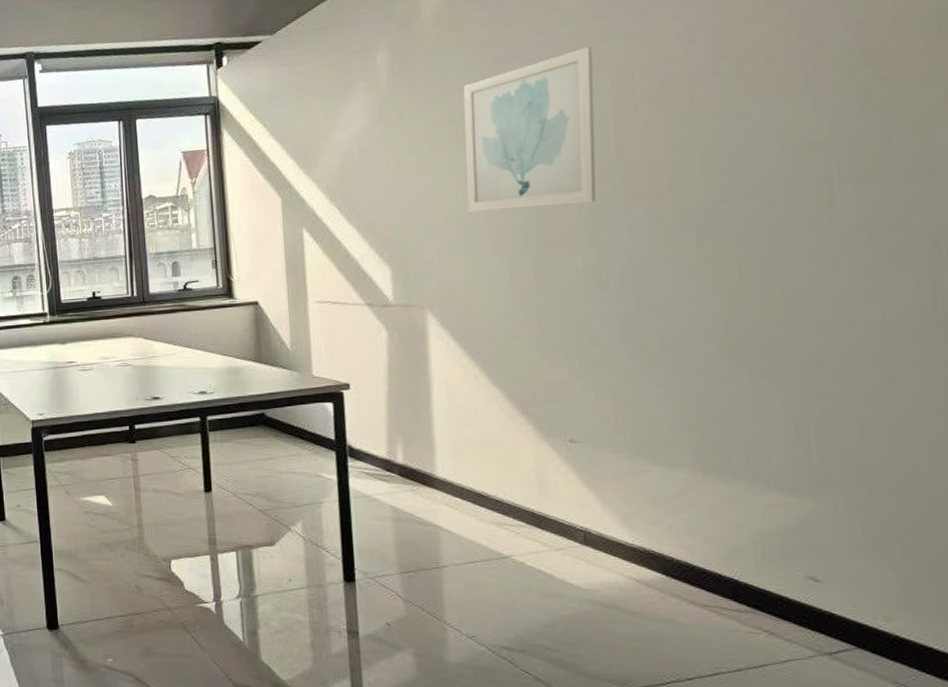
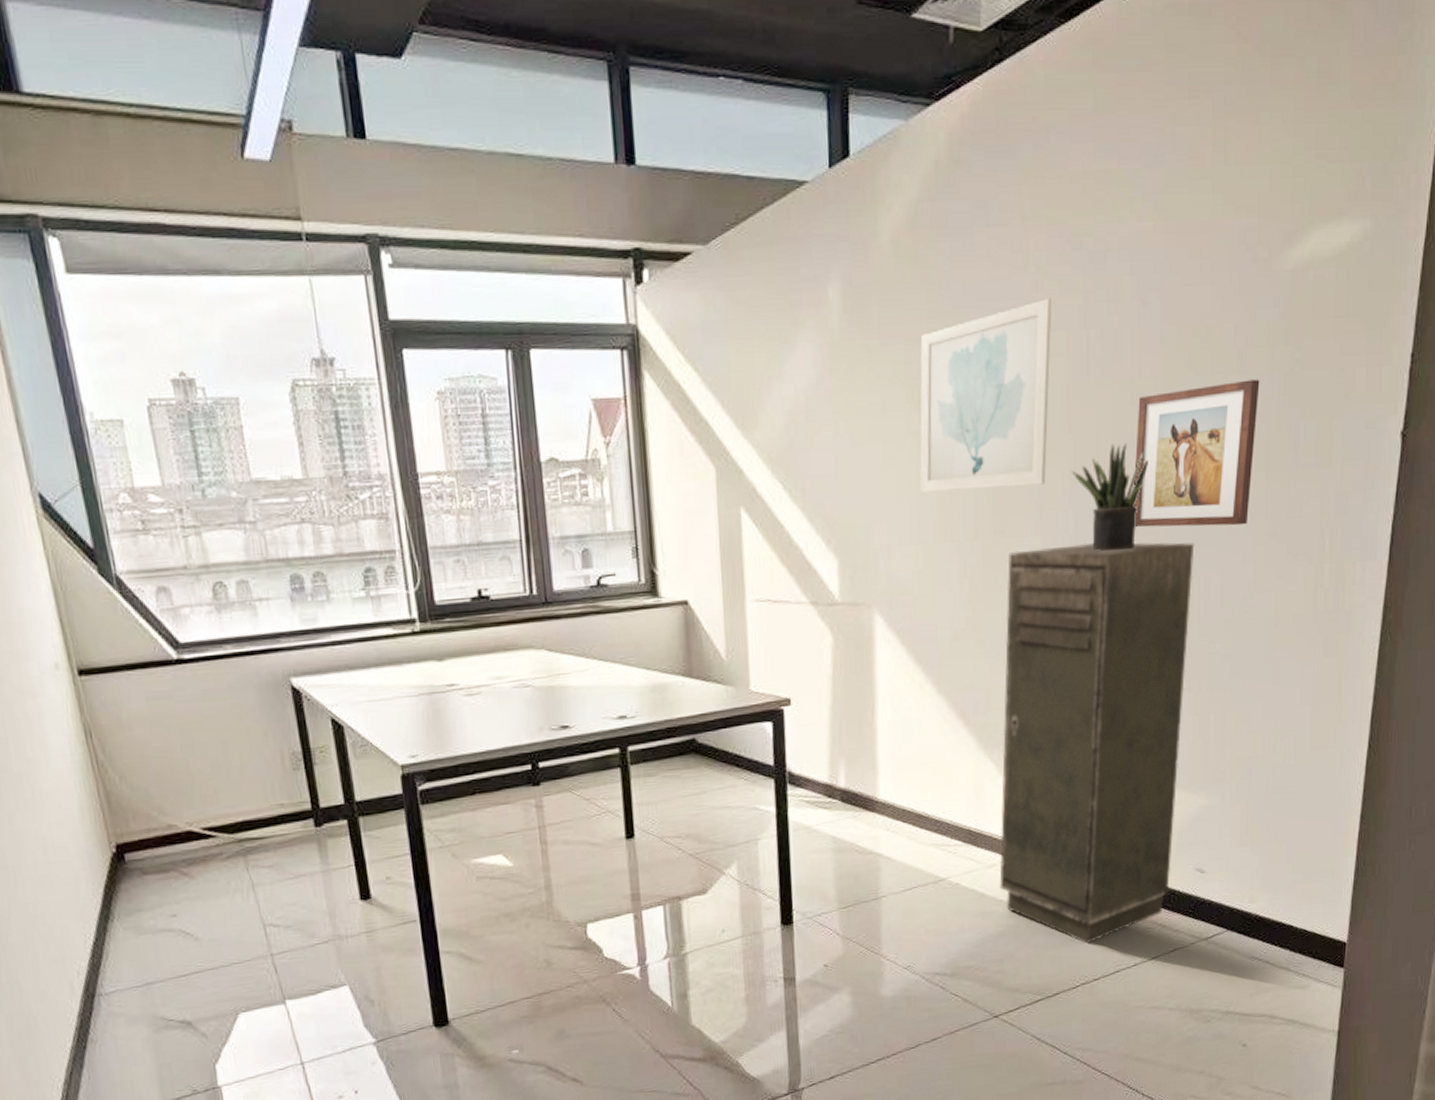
storage cabinet: none [559,251,775,640] -> present [999,542,1195,944]
potted plant: none [623,163,710,260] -> present [1071,443,1148,551]
wall art: none [693,98,837,238] -> present [1134,379,1260,528]

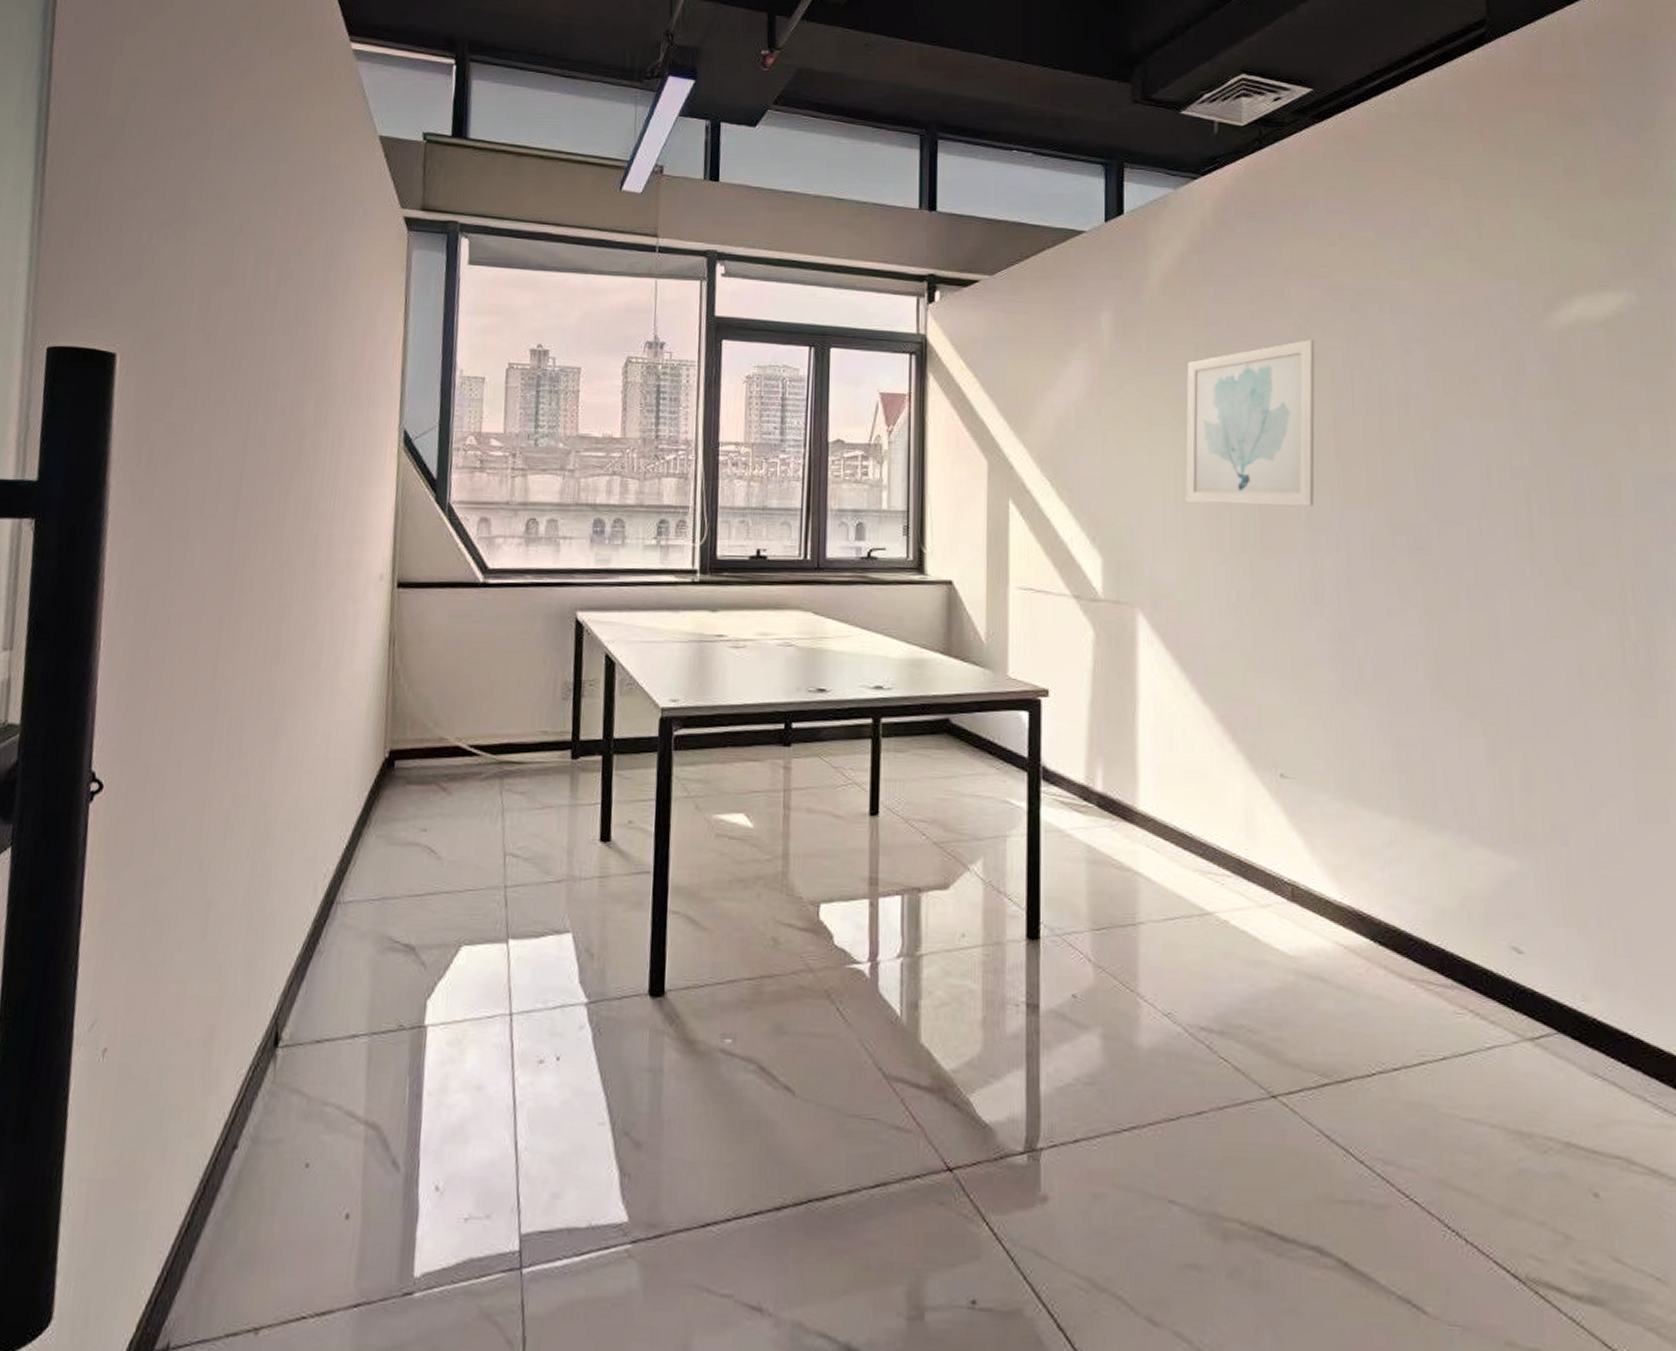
storage cabinet: present [999,542,1195,944] -> none [1274,567,1481,1020]
potted plant: present [1071,443,1148,551] -> none [1340,475,1422,579]
wall art: present [1134,379,1260,528] -> none [1407,426,1536,567]

